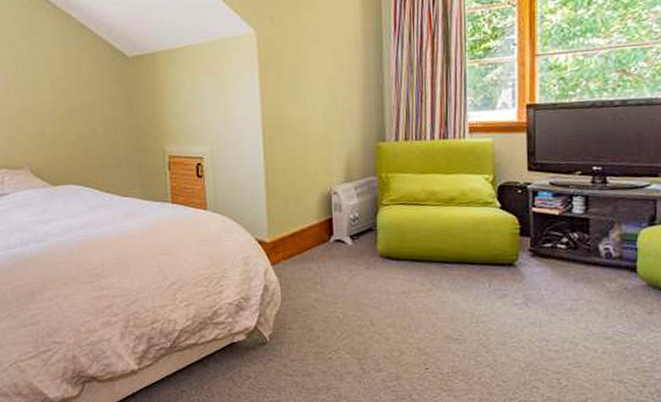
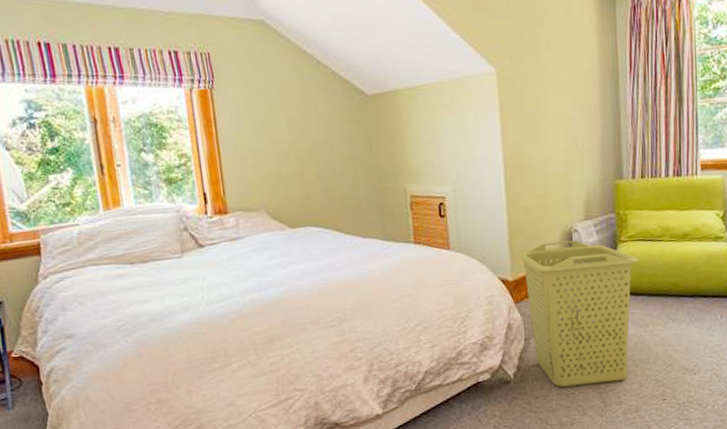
laundry basket: none [273,202,402,351] -> present [516,240,640,388]

